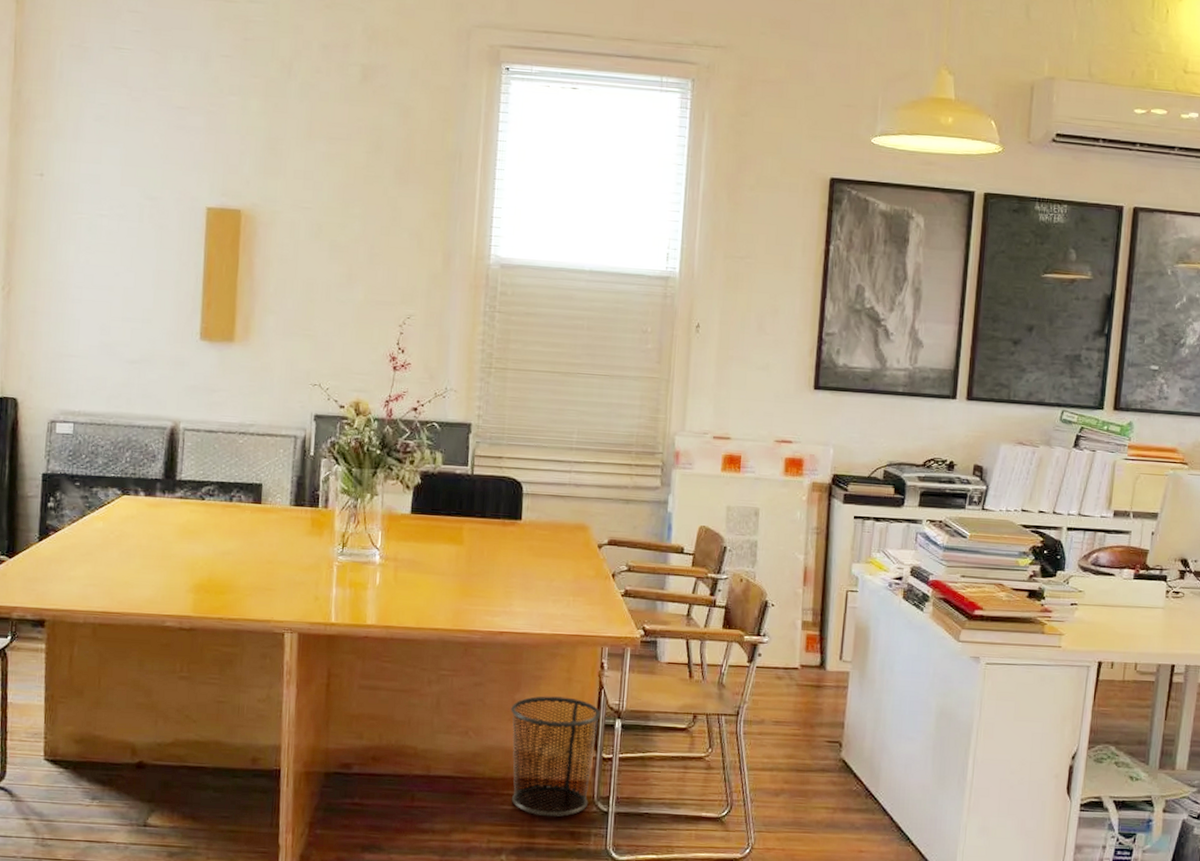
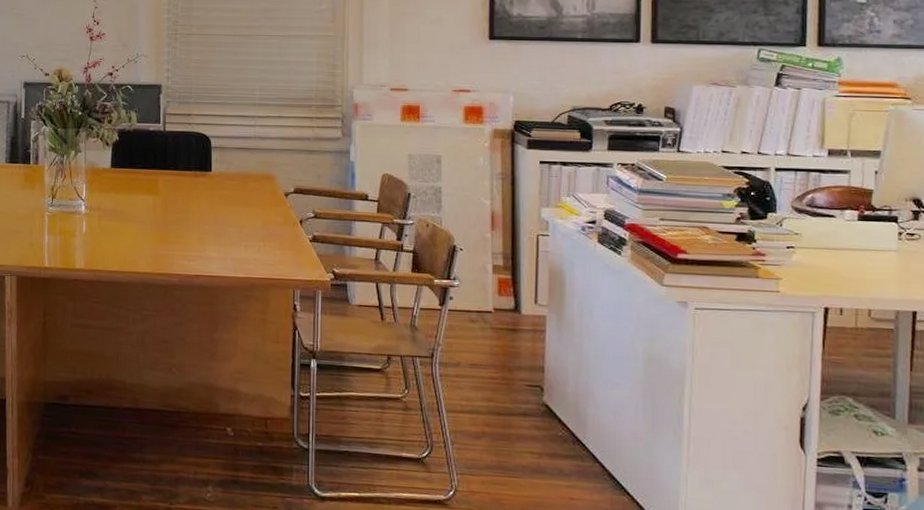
waste bin: present [511,696,601,817] -> none [210,335,296,452]

